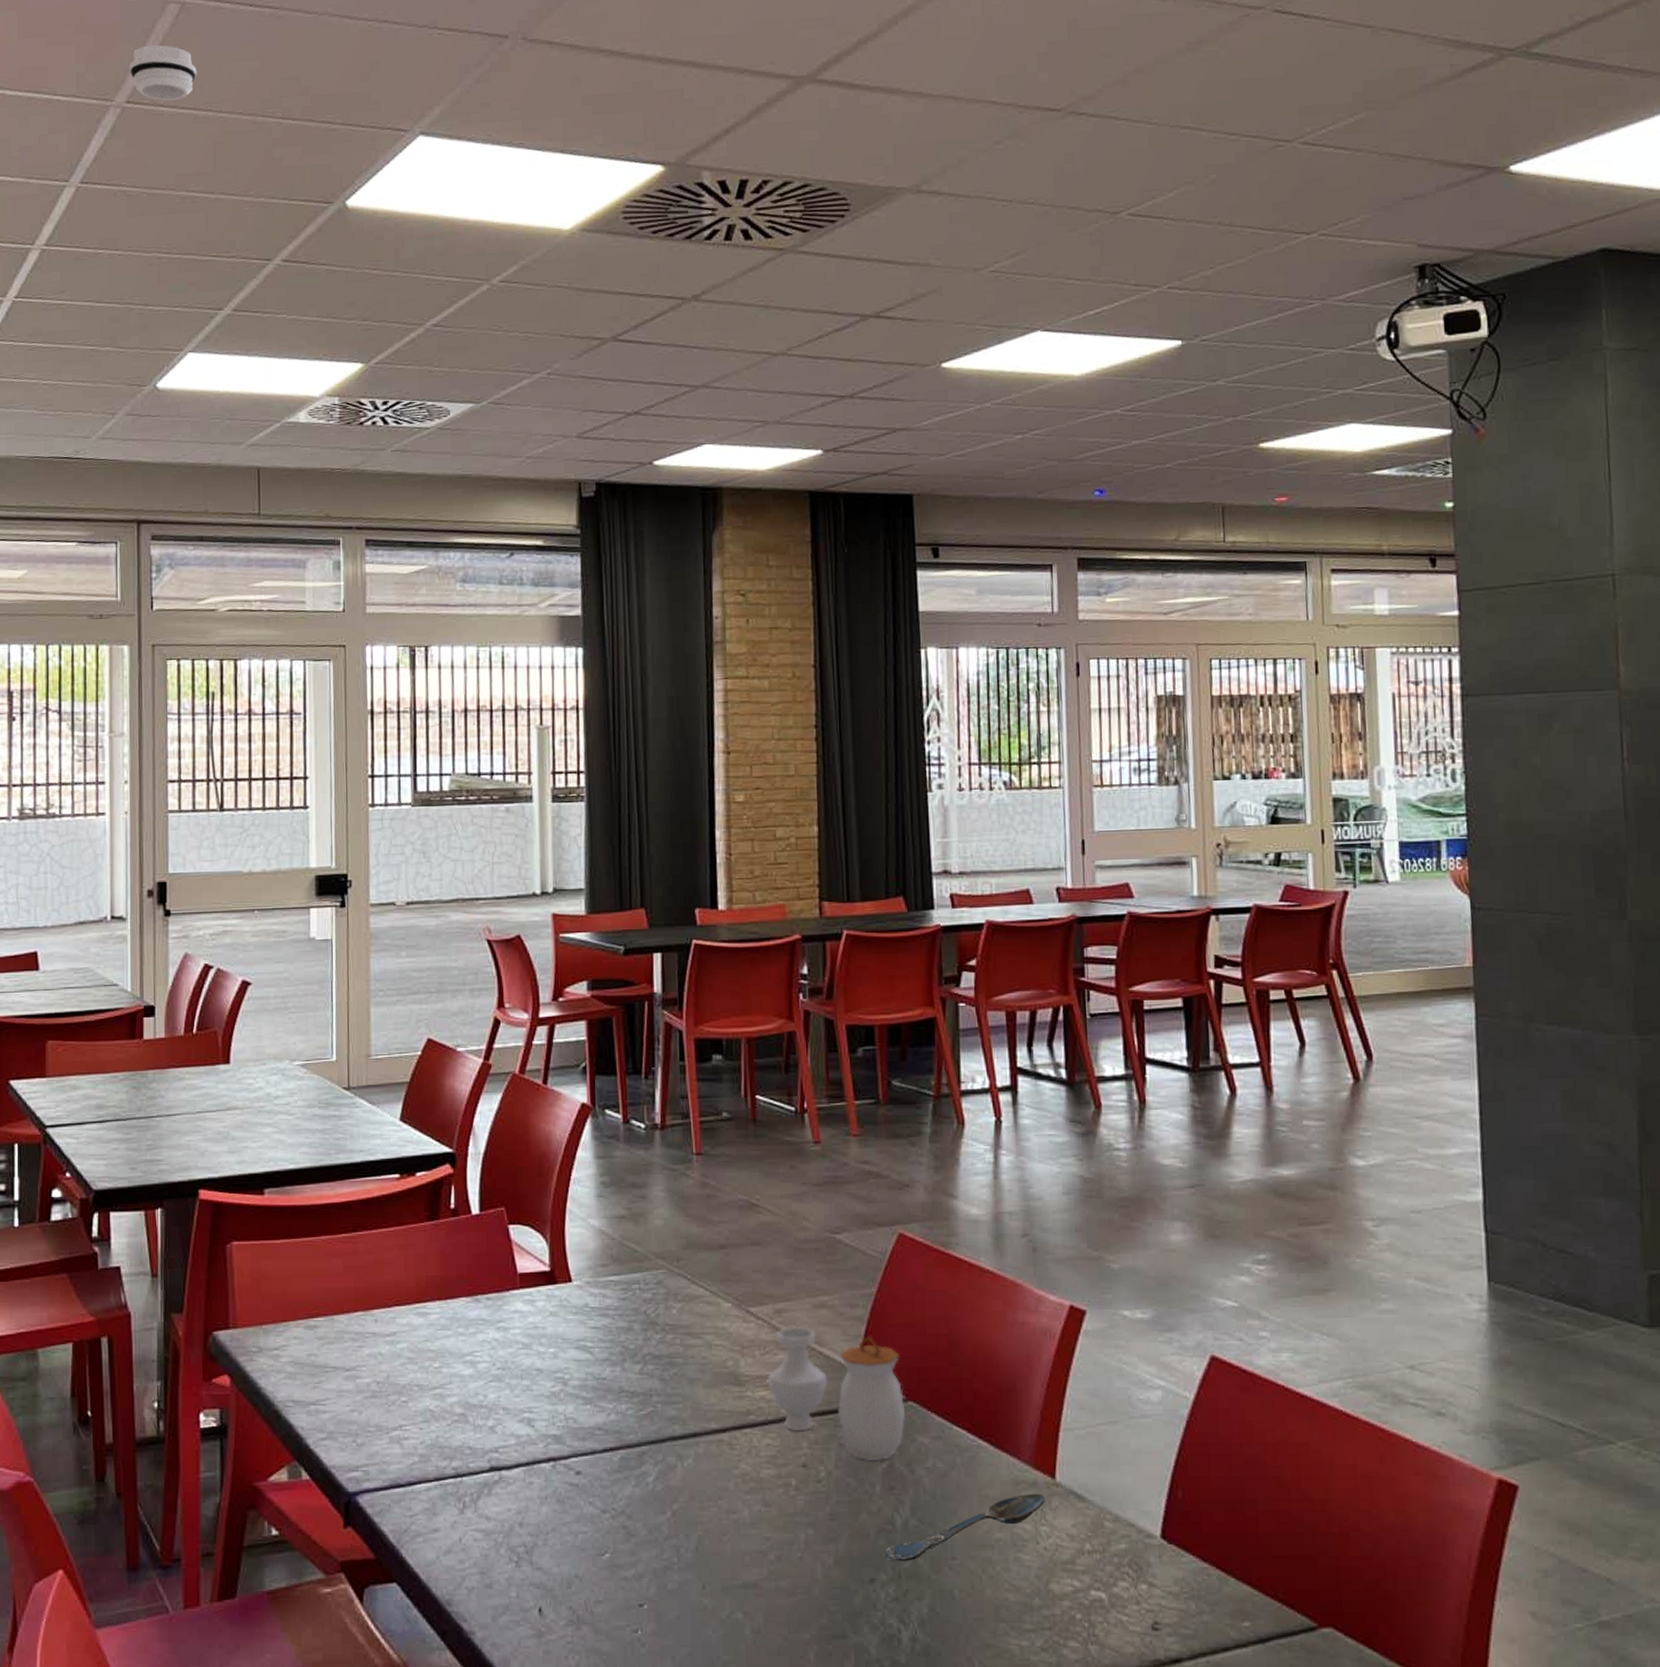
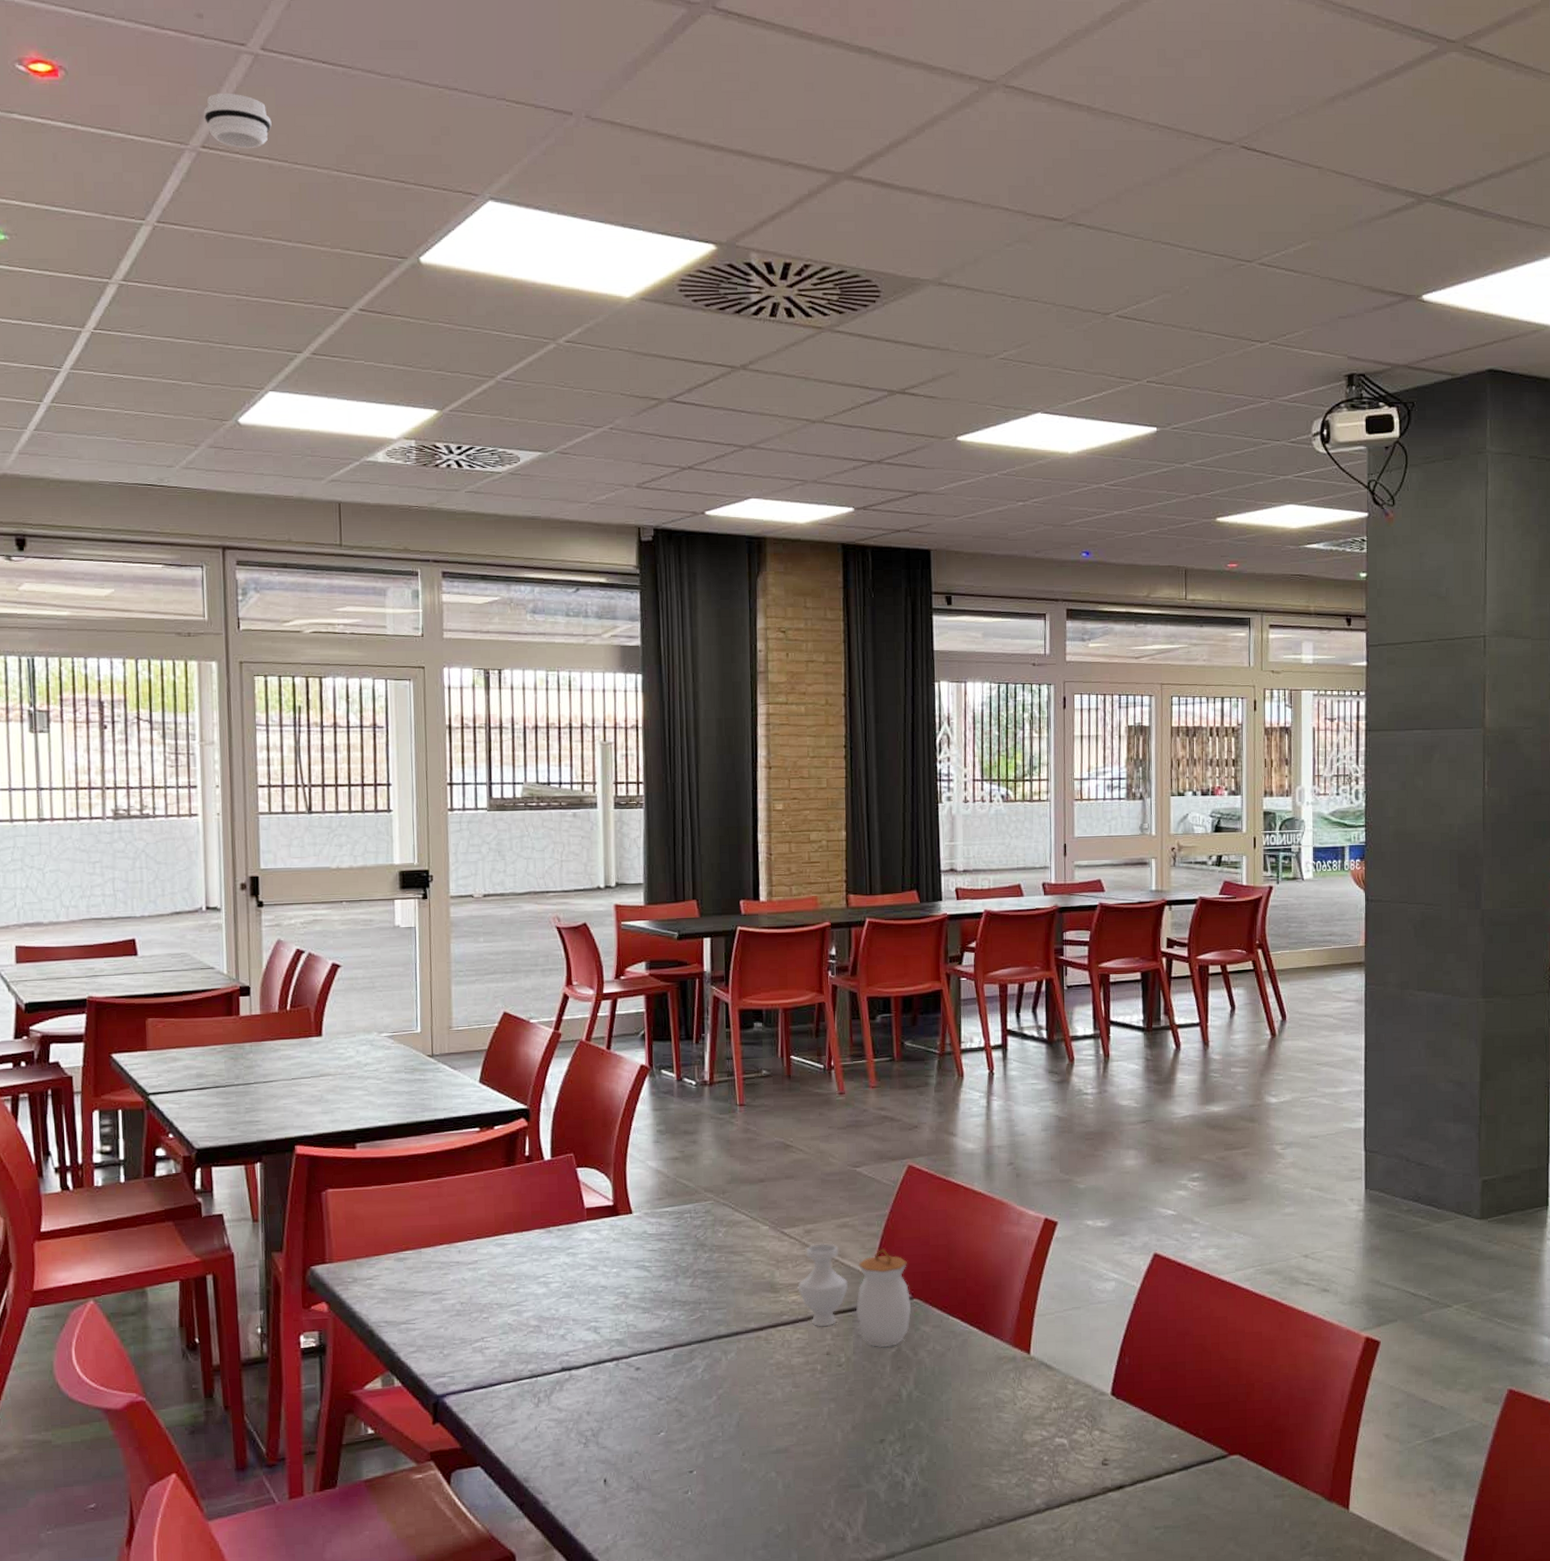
spoon: present [882,1494,1045,1562] -> none [891,1366,1021,1425]

